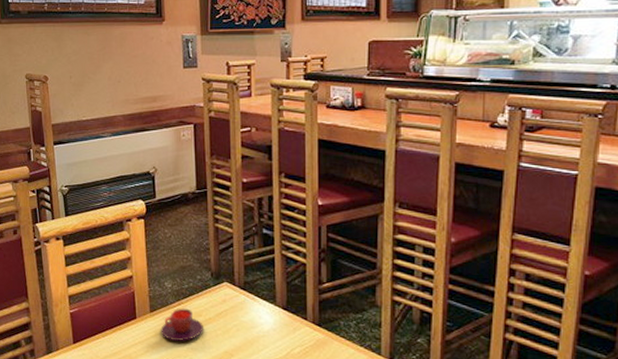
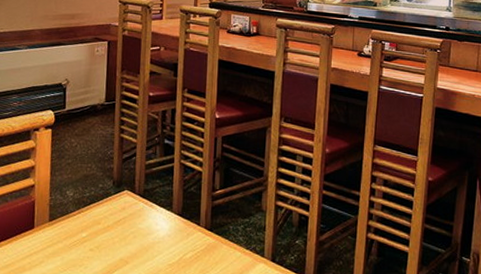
teacup: present [161,308,203,341] -> none [58,216,101,250]

